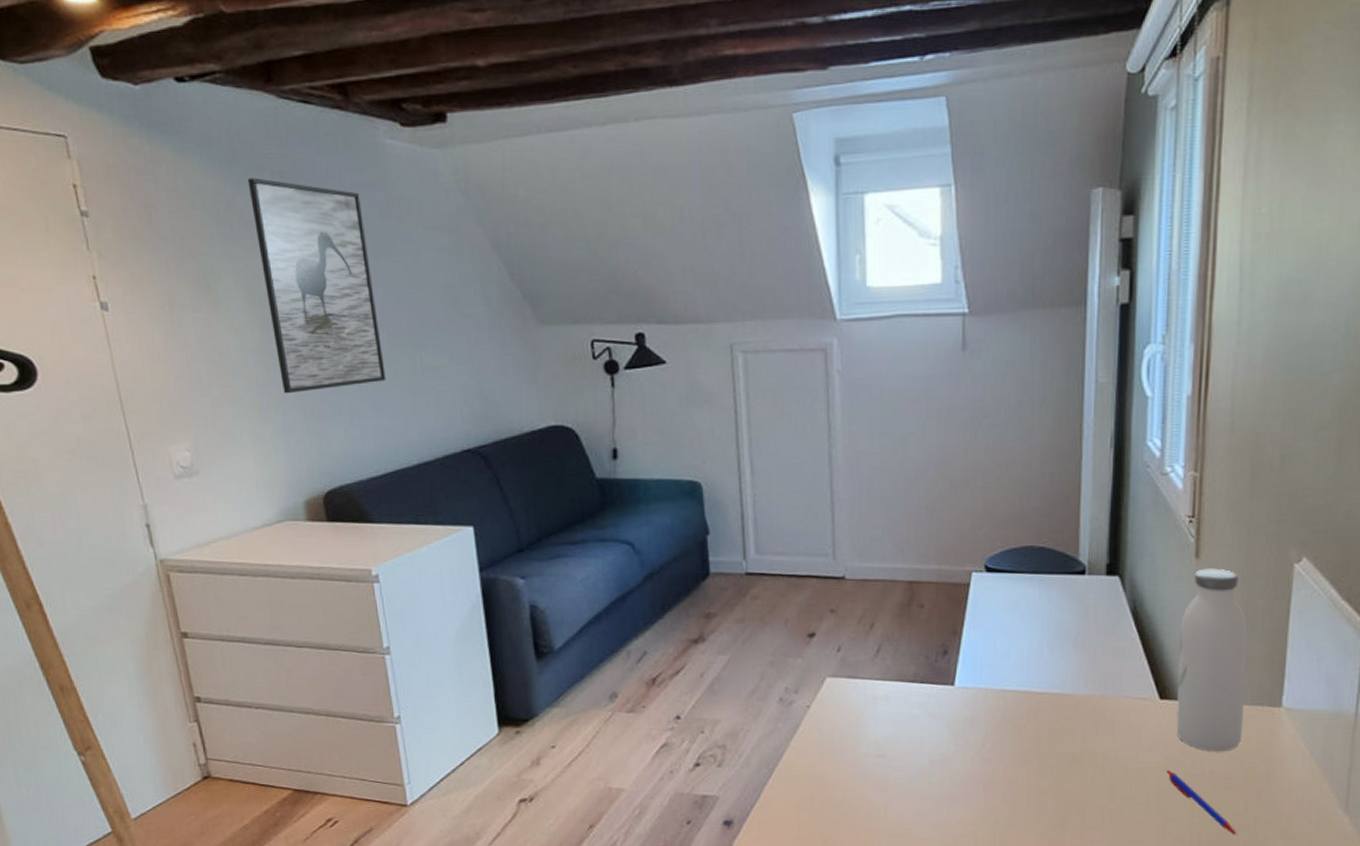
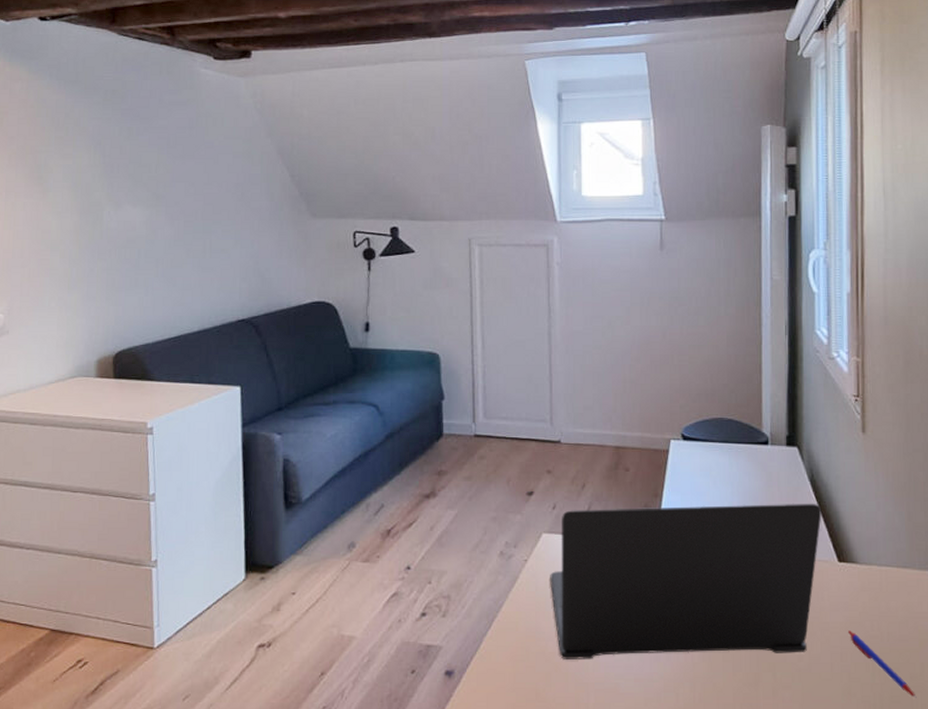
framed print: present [247,178,386,394] -> none [85,94,180,268]
laptop: none [835,637,1144,807] -> present [550,503,822,659]
water bottle: present [1176,568,1248,751] -> none [853,442,914,613]

